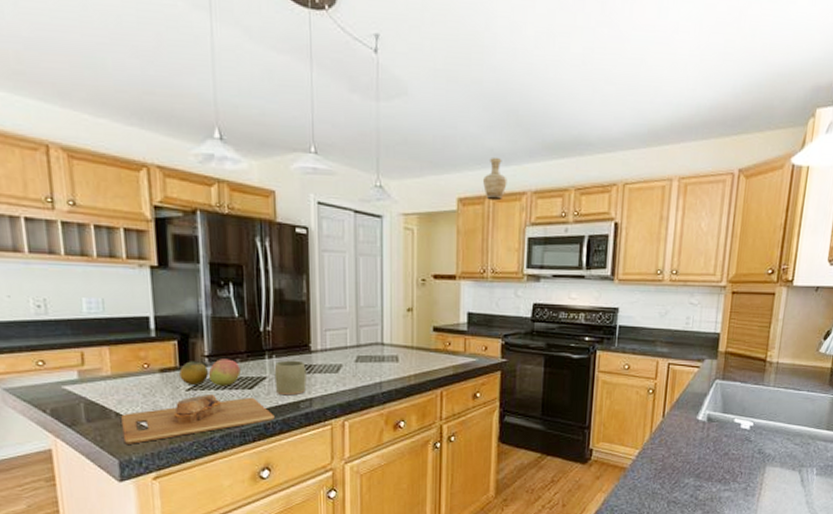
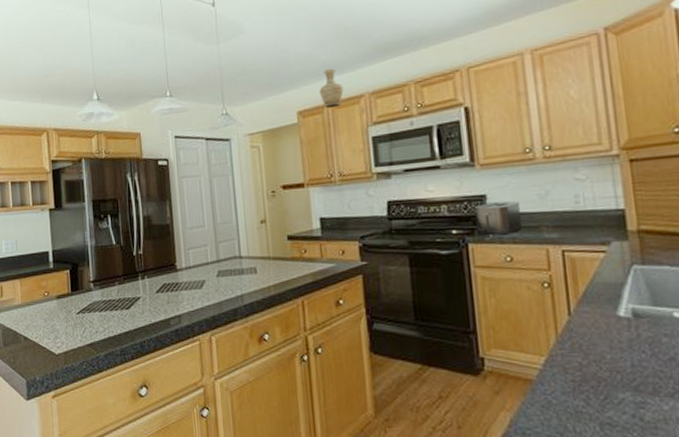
cutting board: present [121,393,275,444] -> none [28,315,149,365]
fruit: present [179,361,209,386] -> none [71,287,94,309]
fruit: present [208,359,241,386] -> none [93,282,119,308]
mug: present [274,360,307,396] -> none [146,279,175,314]
toaster: none [605,315,645,346] -> present [474,201,523,236]

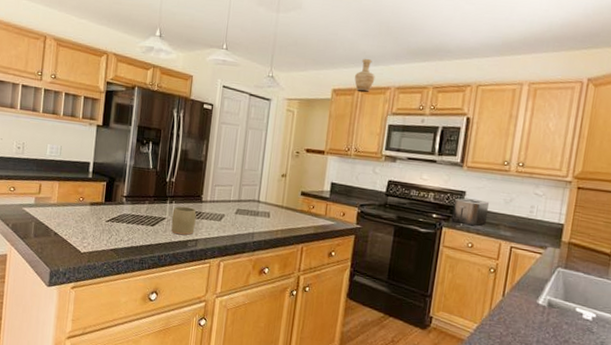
mug: none [146,279,175,314] -> present [171,206,197,235]

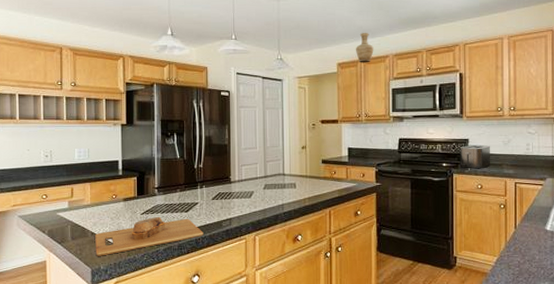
cutting board: none [56,226,167,259] -> present [95,216,204,256]
mug: present [171,206,197,235] -> none [204,189,227,217]

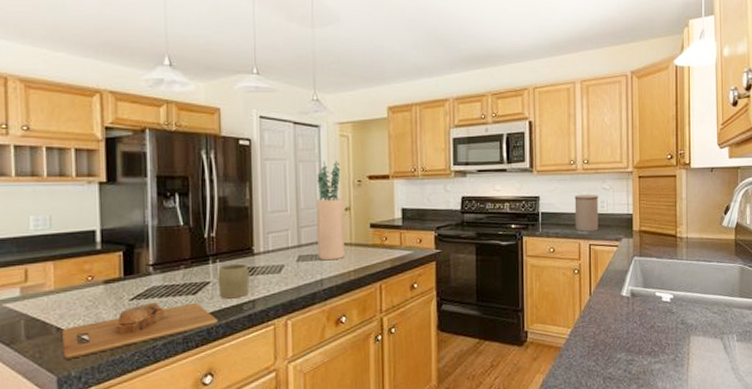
mug: none [204,189,227,217] -> present [218,263,250,299]
vase: none [279,108,301,189] -> present [316,161,345,261]
vase: present [355,33,374,63] -> none [409,71,431,107]
toaster: present [459,144,491,169] -> none [530,202,564,231]
canister: none [501,137,524,171] -> present [574,194,599,232]

